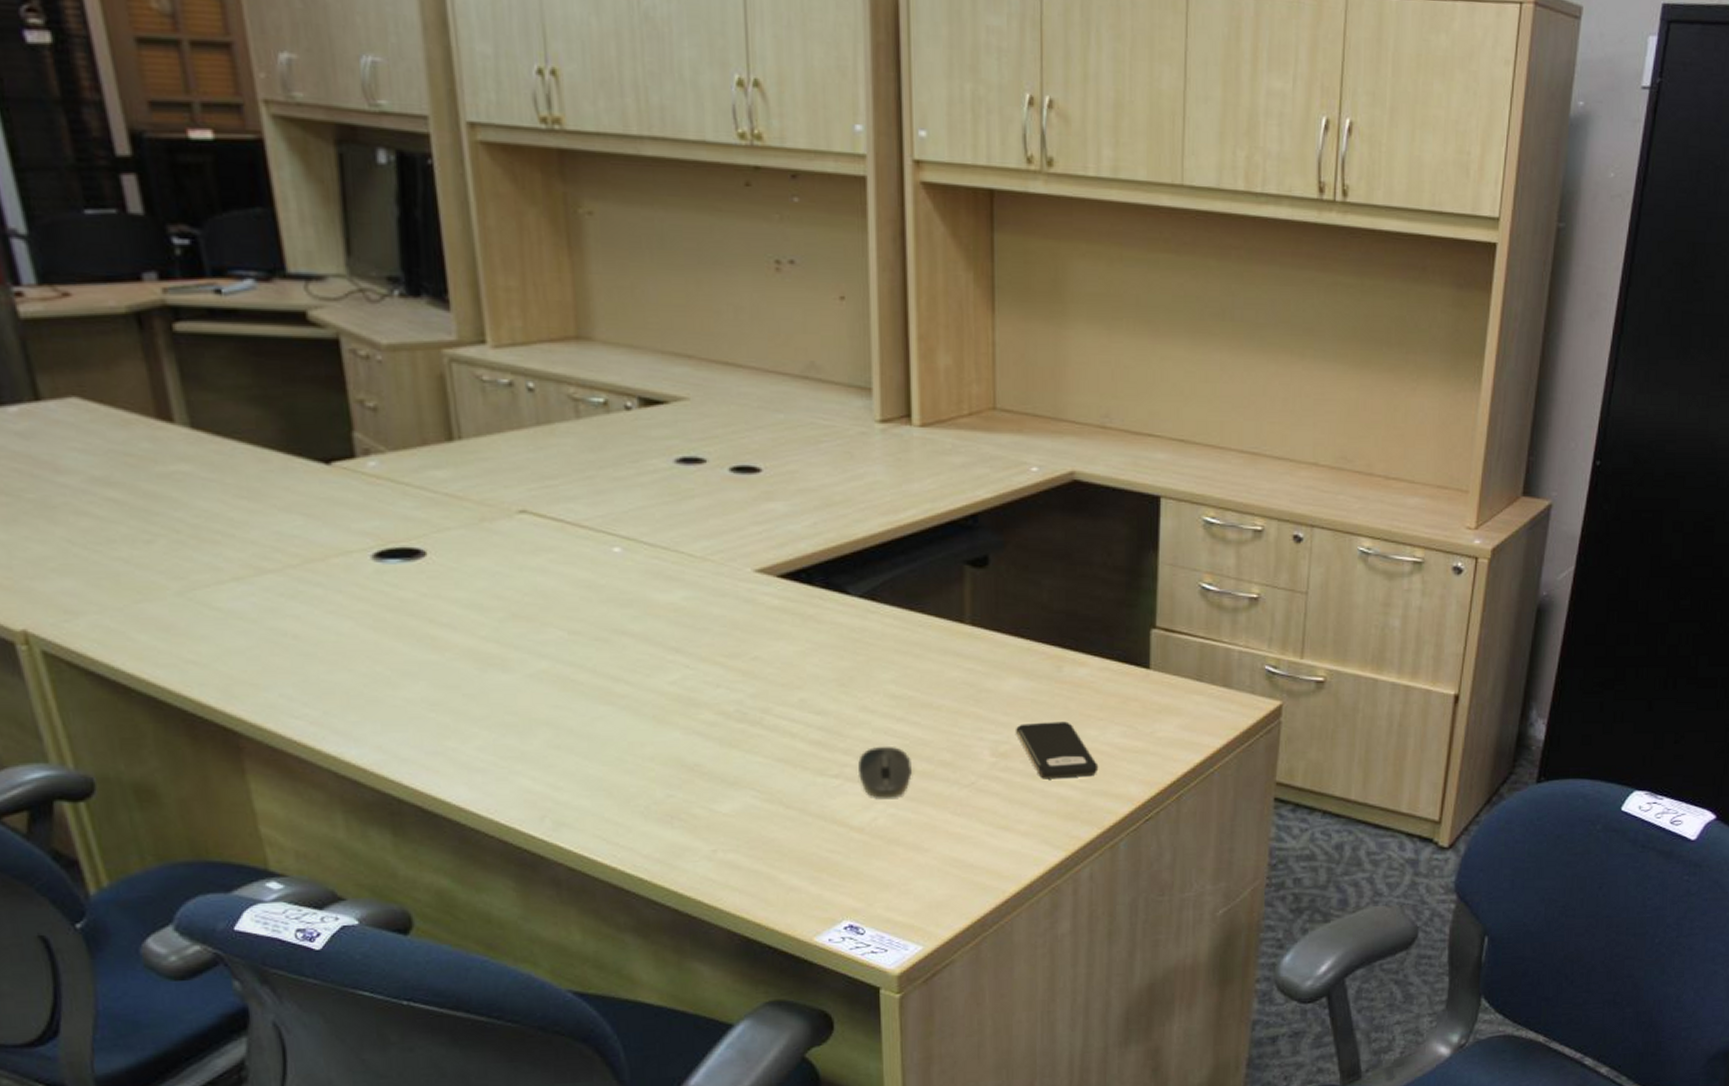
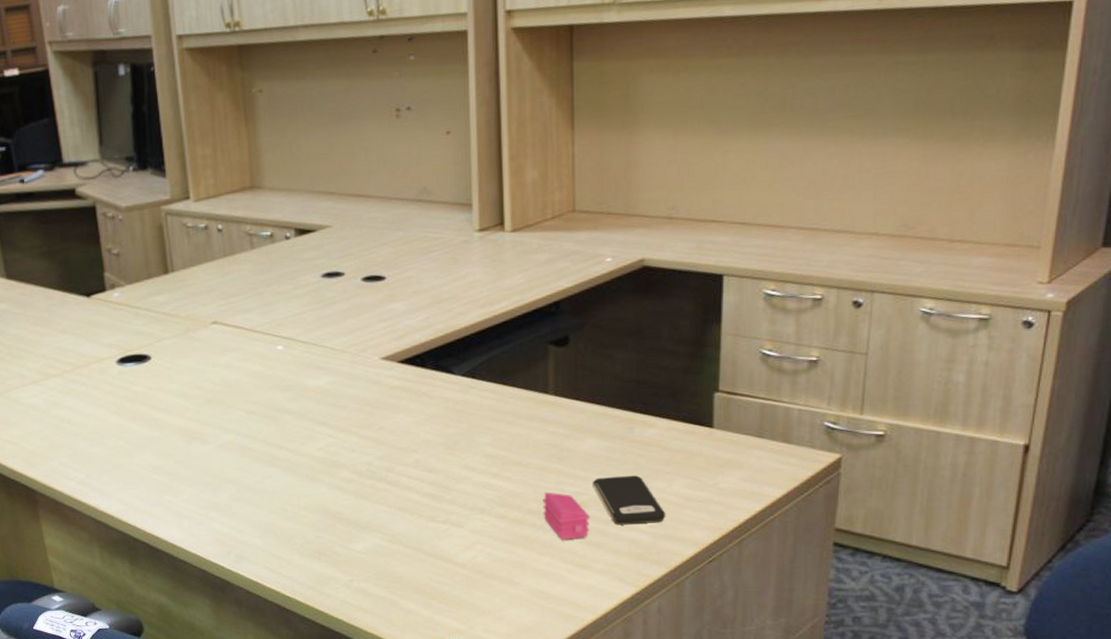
computer mouse: present [858,746,912,798] -> none [462,497,505,540]
sticky notes: none [957,740,1014,797] -> present [542,492,591,540]

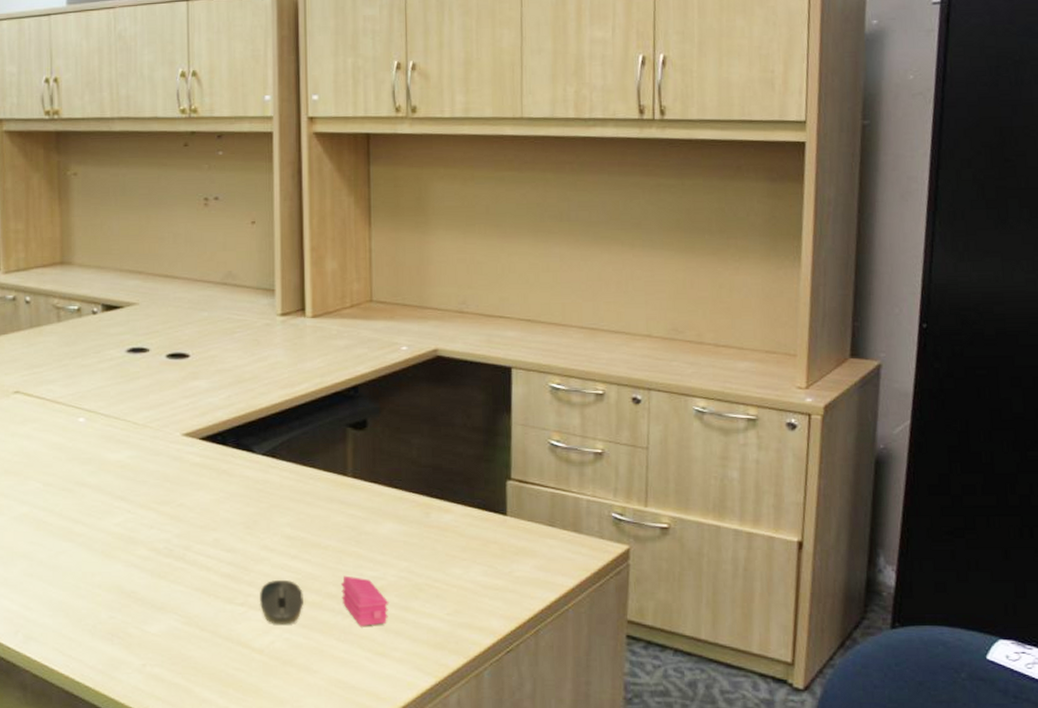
computer mouse: none [462,497,505,540] -> present [260,579,303,624]
phone: present [592,475,666,525] -> none [390,561,464,612]

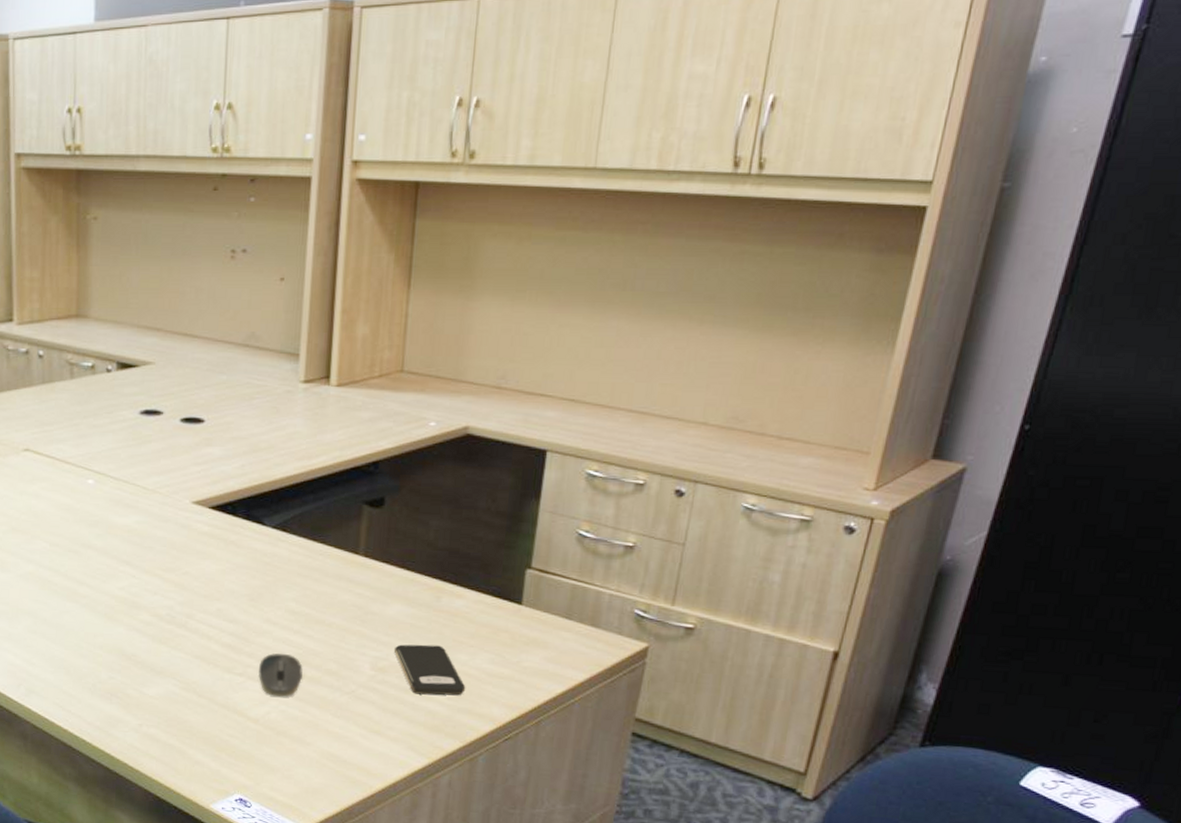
sticky notes: present [341,575,389,626] -> none [341,653,390,704]
phone: none [390,561,464,612] -> present [393,644,466,696]

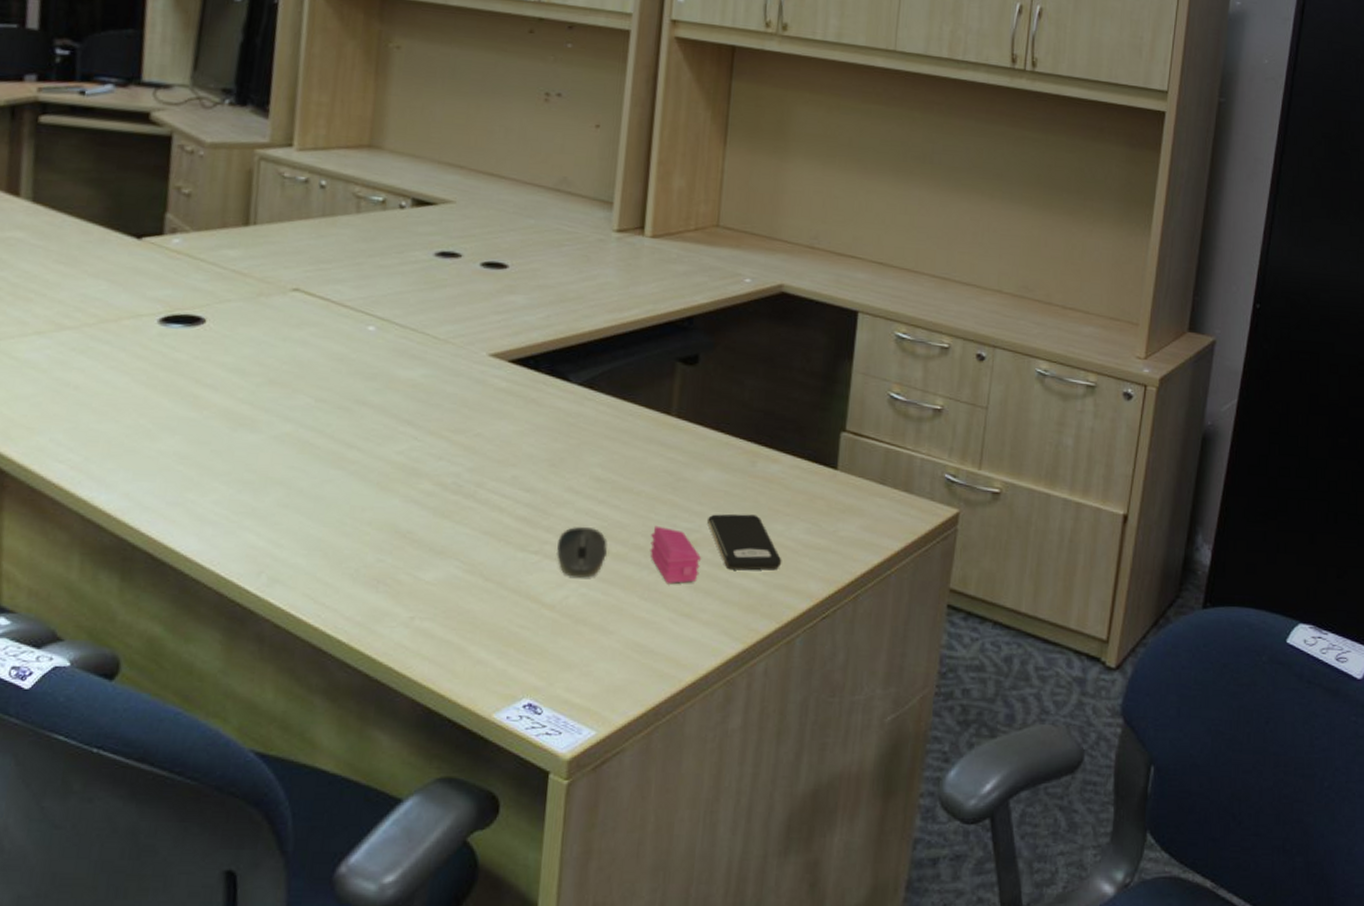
sticky notes: none [341,653,390,704] -> present [650,525,702,583]

